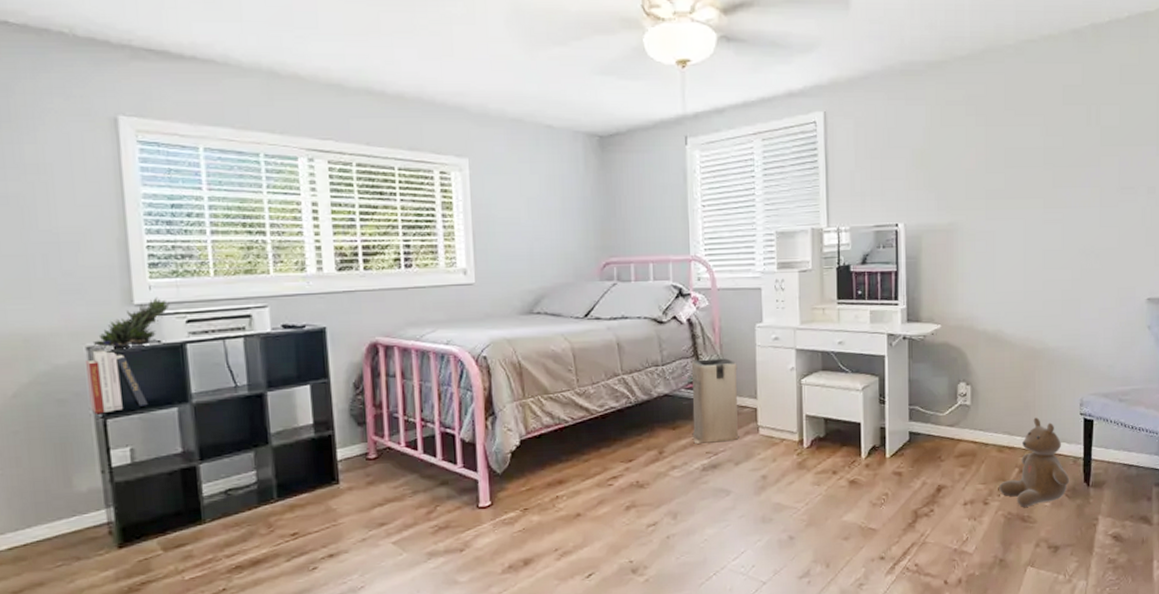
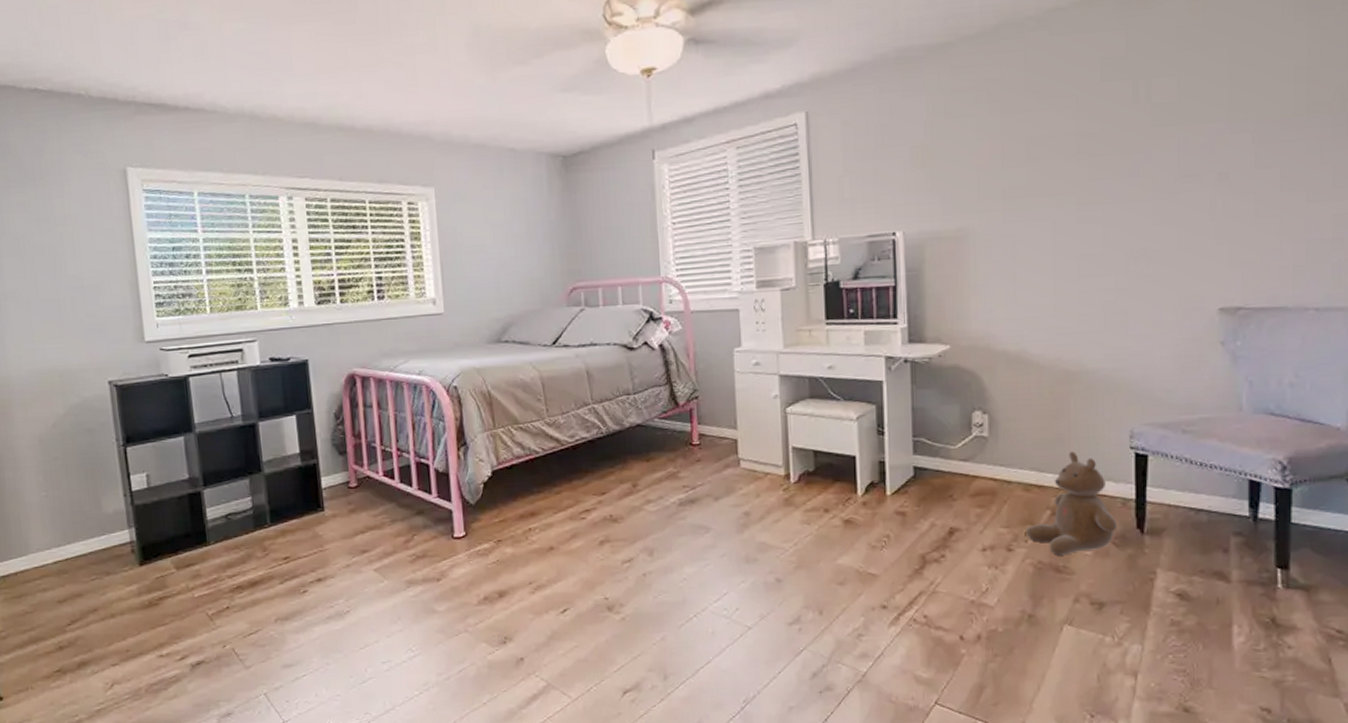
books: present [84,348,148,415] -> none [107,382,159,443]
succulent plant: present [92,297,170,348] -> none [113,334,174,382]
laundry basket: present [691,358,739,444] -> none [664,386,718,477]

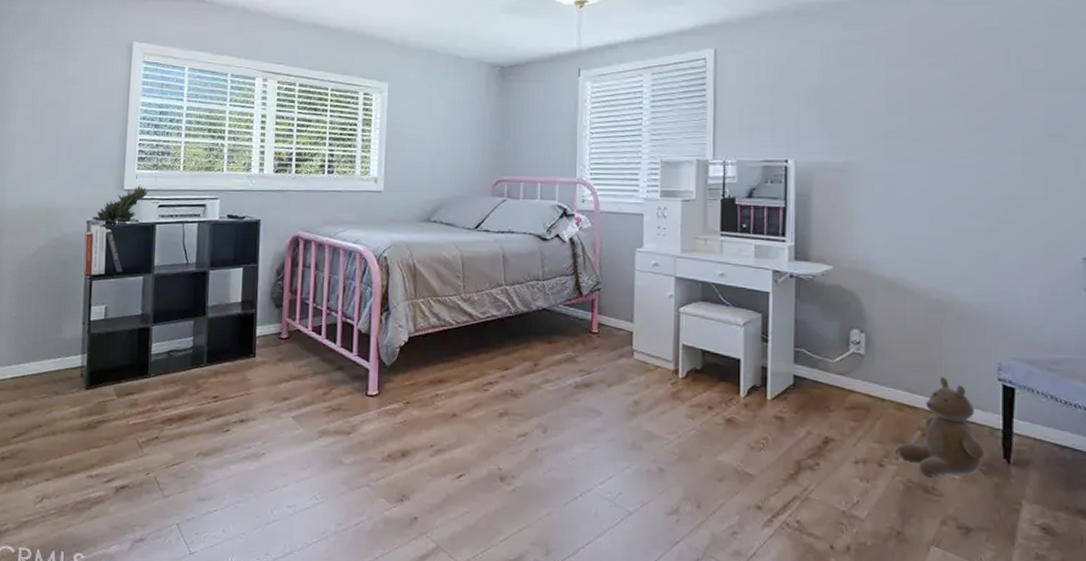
books: none [107,382,159,443] -> present [83,223,123,276]
succulent plant: none [113,334,174,382] -> present [91,184,149,224]

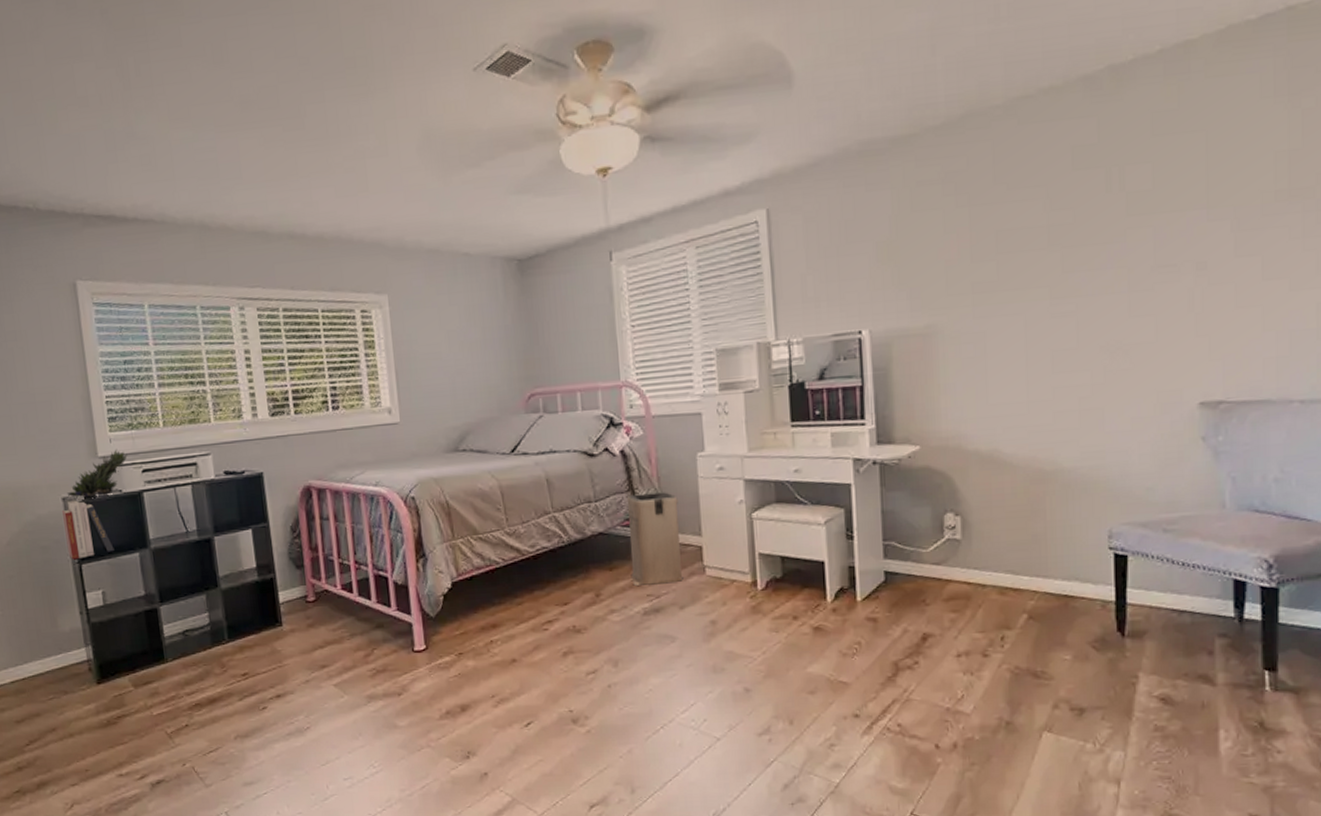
laundry basket: none [567,278,615,362] -> present [626,492,683,586]
stuffed bear: present [897,377,985,477] -> none [1002,553,1098,661]

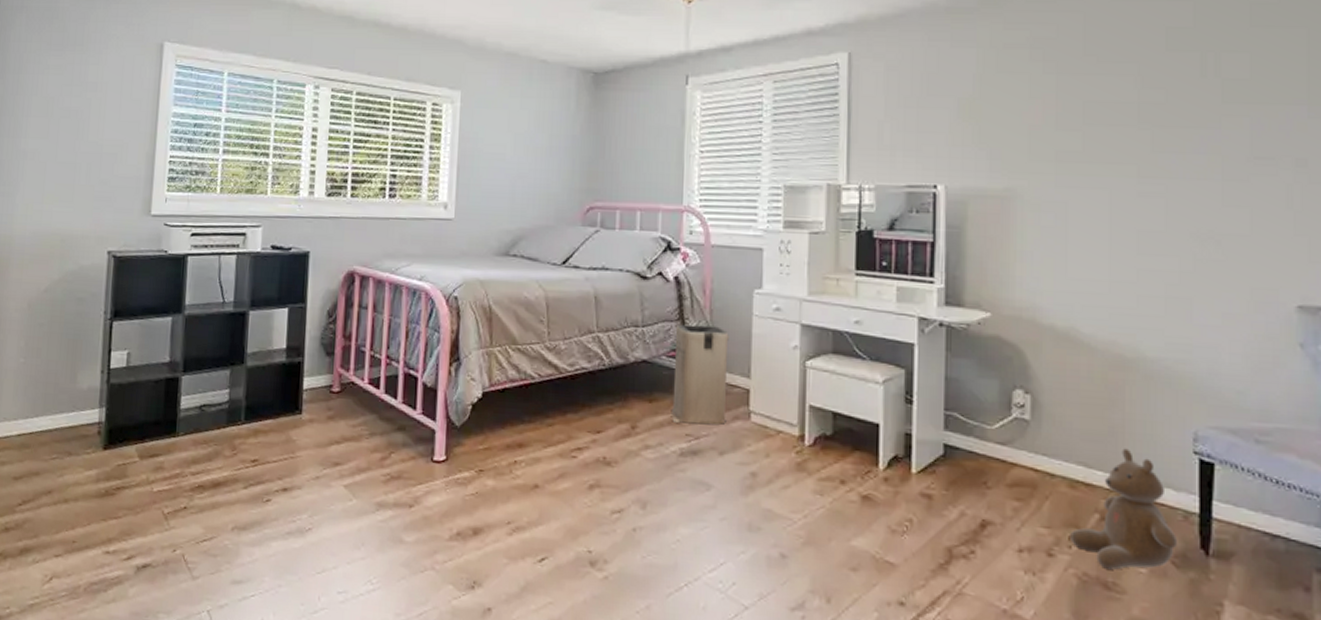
books: present [61,499,114,560] -> none [102,254,148,316]
succulent plant: present [67,449,128,498] -> none [113,209,180,255]
stuffed bear: none [1002,553,1098,661] -> present [1070,448,1178,570]

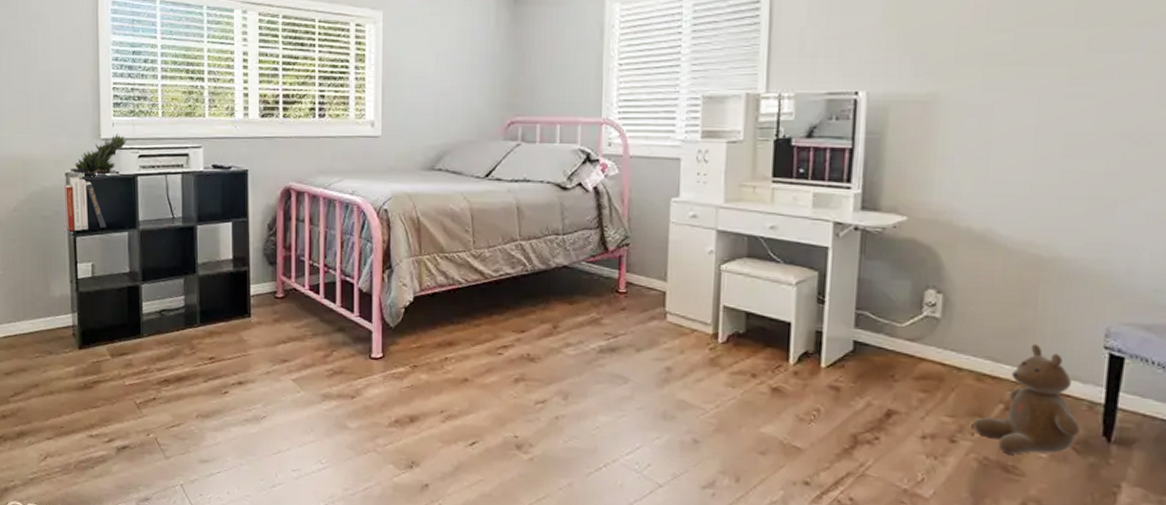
books: none [102,254,148,316] -> present [63,175,106,232]
succulent plant: none [113,209,180,255] -> present [70,133,127,176]
laundry basket: present [670,324,729,425] -> none [590,232,647,325]

